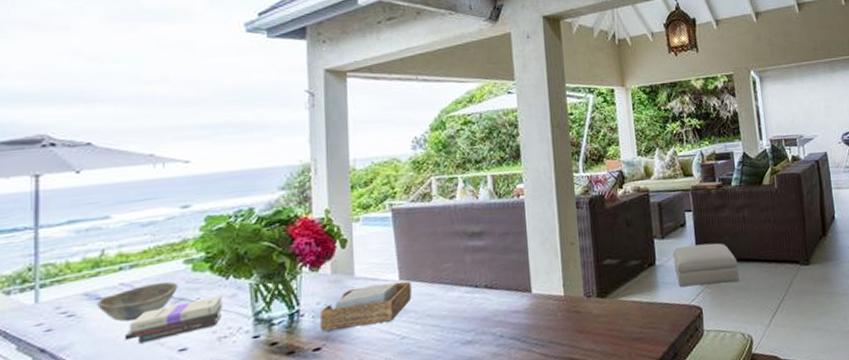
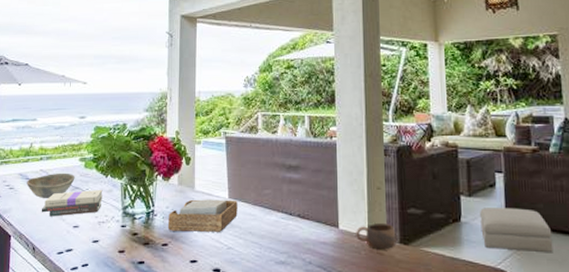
cup: none [550,278,594,308] -> present [356,222,397,249]

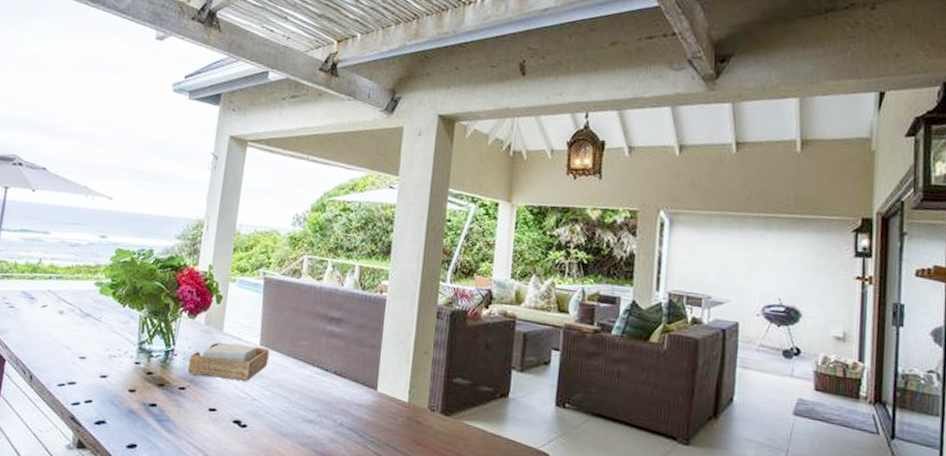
bowl: present [26,172,75,198] -> none [30,295,88,323]
books: present [41,189,103,217] -> none [44,317,118,345]
cup: present [356,222,397,249] -> none [394,389,438,418]
ottoman: present [480,208,553,253] -> none [528,385,602,441]

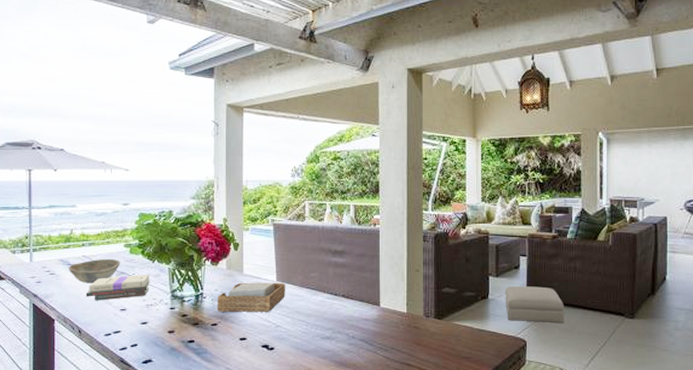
bowl: none [30,295,88,323] -> present [68,258,120,283]
books: none [44,317,118,345] -> present [85,274,150,301]
ottoman: none [528,385,602,441] -> present [505,286,564,324]

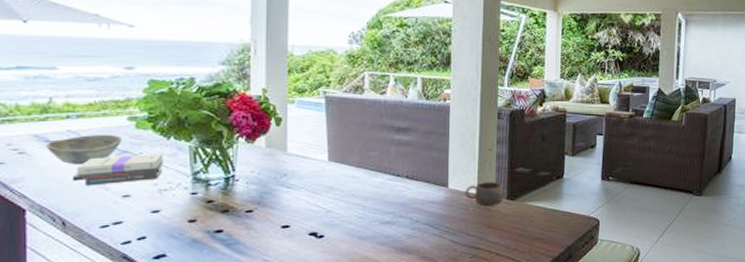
napkin holder: present [217,282,285,312] -> none [252,162,339,197]
cup: none [395,300,431,323] -> present [465,181,504,205]
ottoman: present [505,286,564,324] -> none [580,166,638,202]

